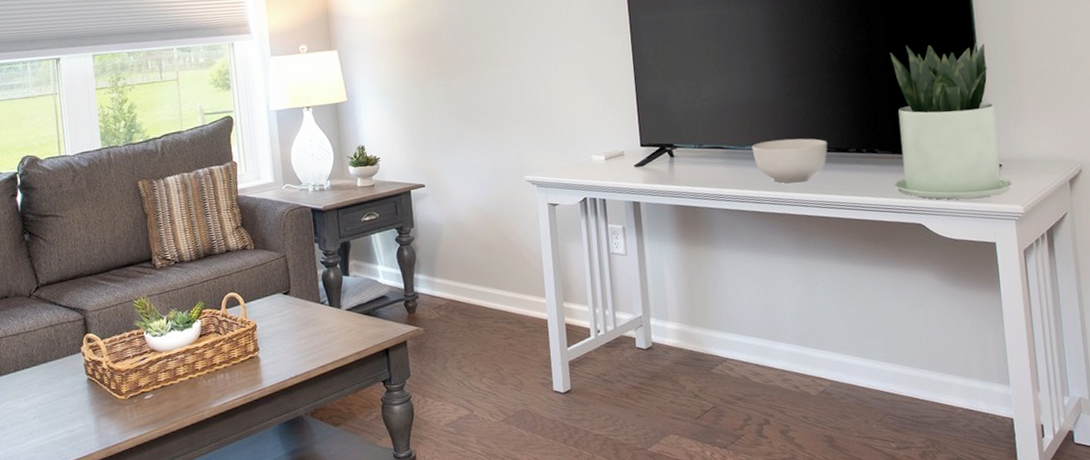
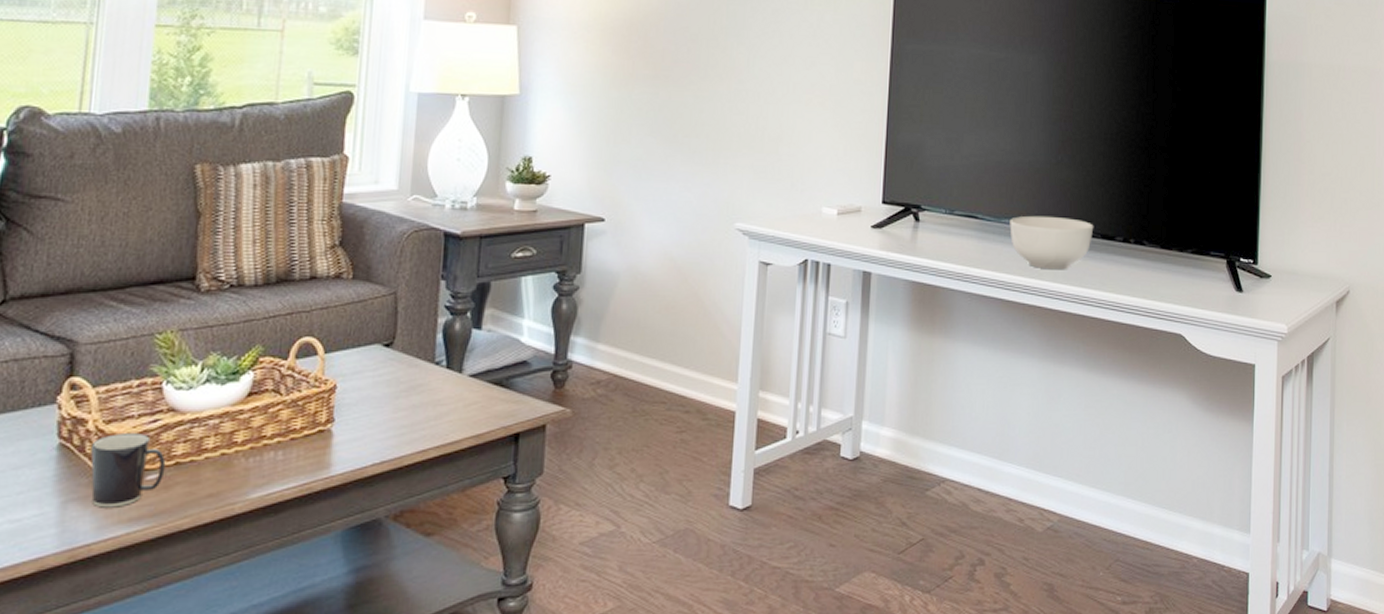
mug: none [108,368,156,420] -> present [90,433,166,510]
planter: present [889,41,1014,200] -> none [1159,124,1281,312]

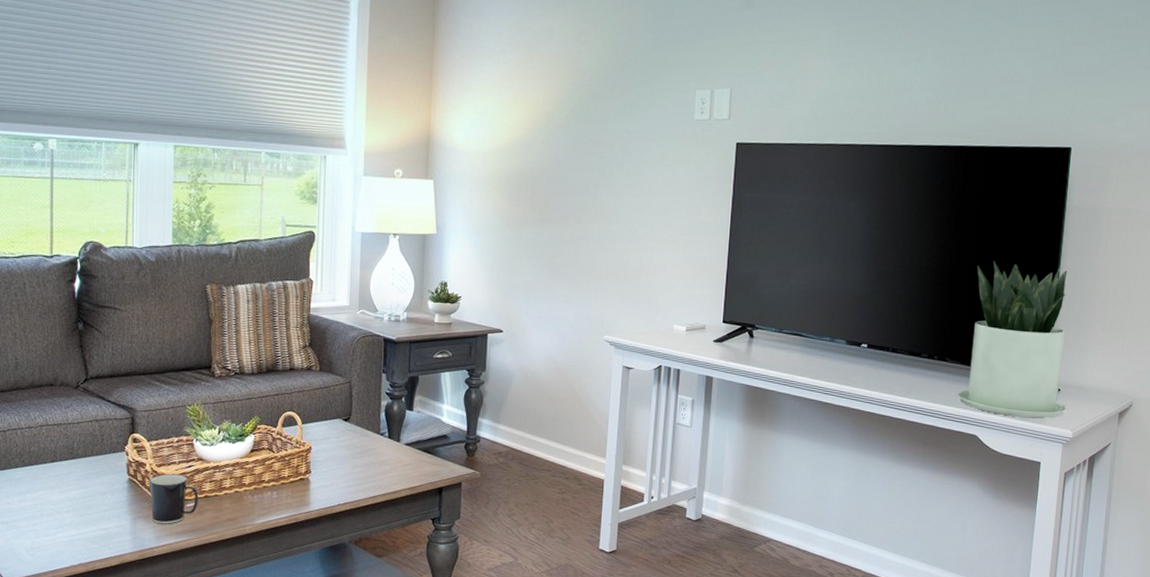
bowl: present [1010,215,1094,270] -> none [829,335,903,380]
planter: none [1159,124,1281,312] -> present [958,261,1068,419]

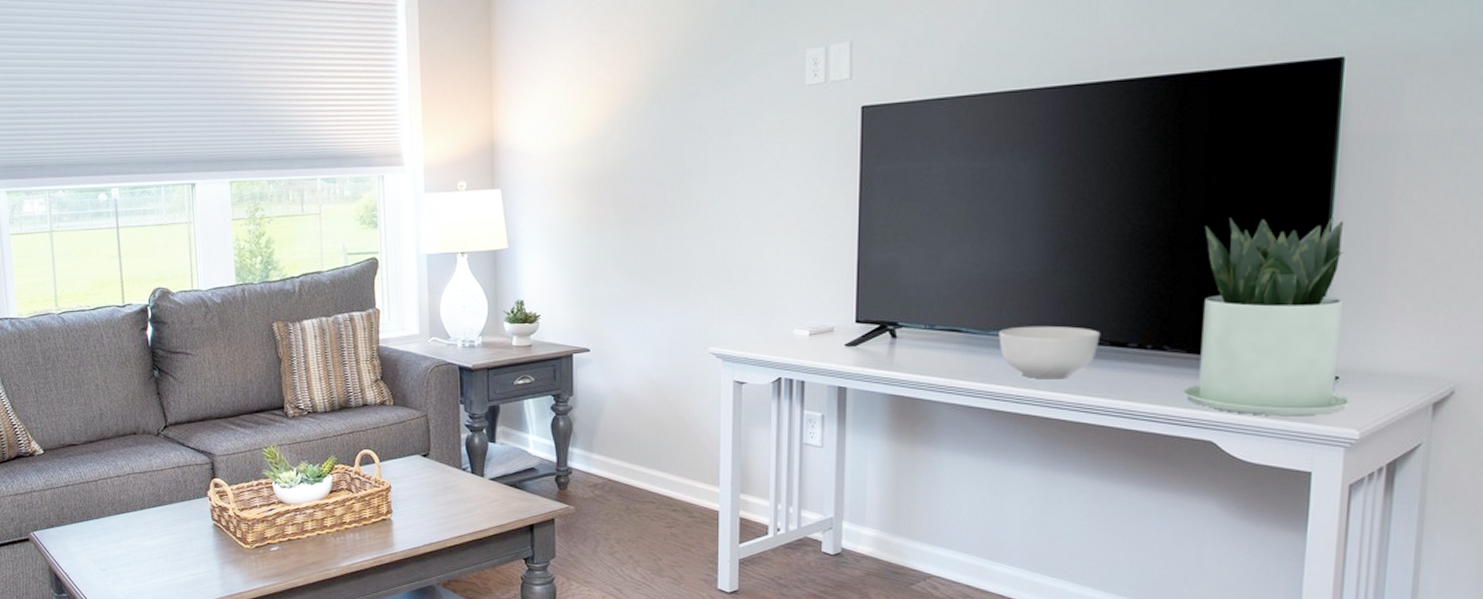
mug: present [150,474,199,525] -> none [234,518,282,570]
bowl: none [829,335,903,380] -> present [998,325,1101,379]

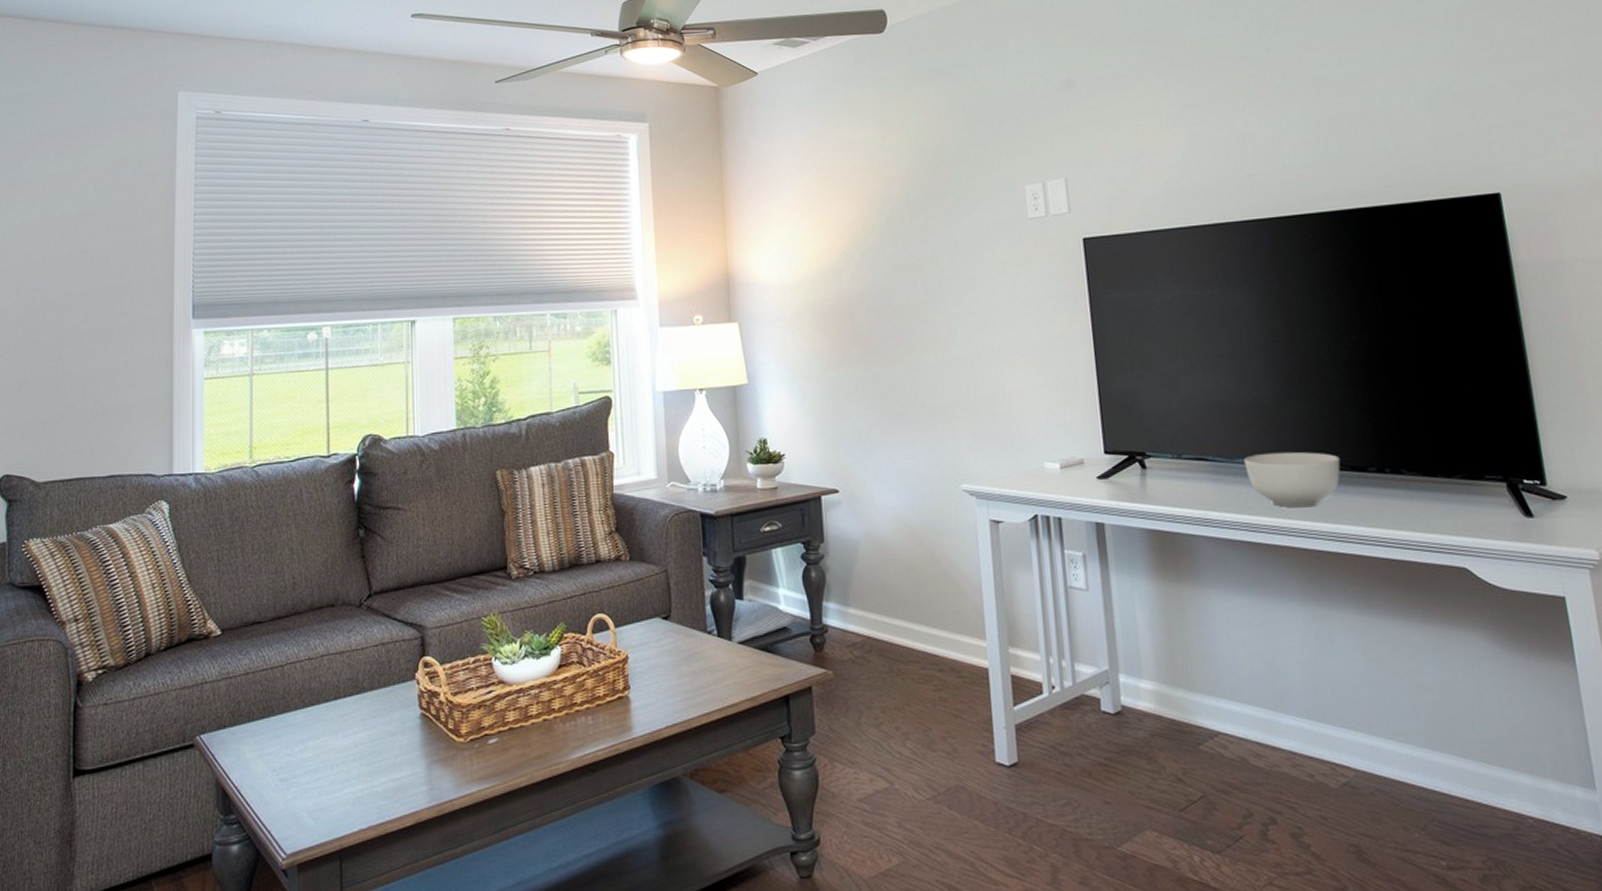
planter: present [1183,217,1351,417] -> none [1413,339,1584,539]

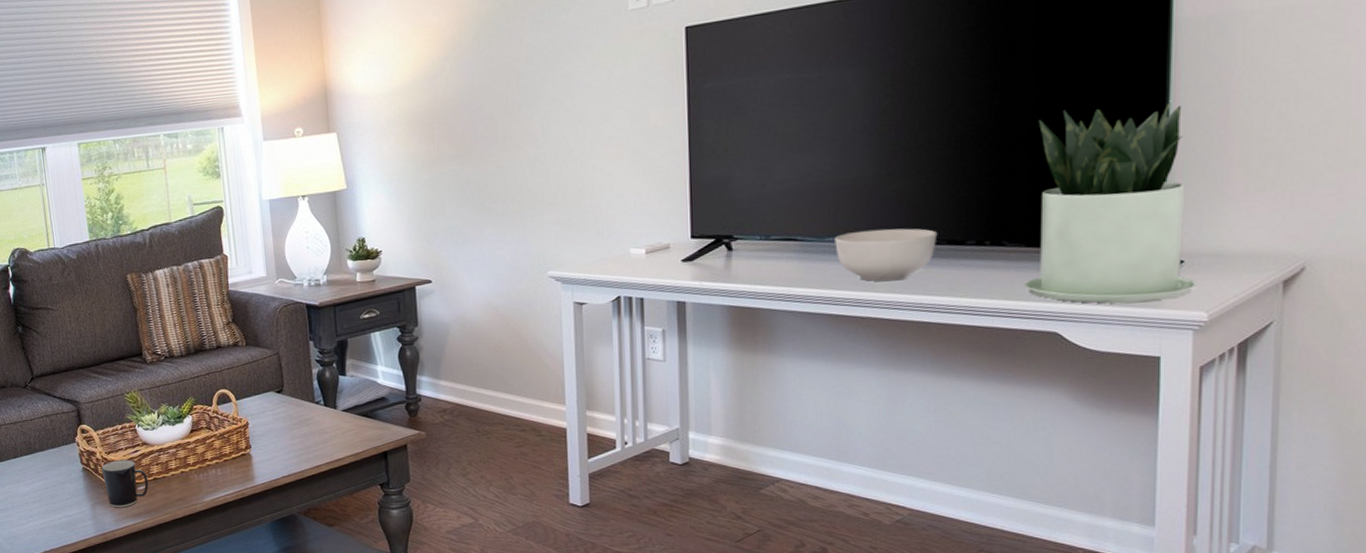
mug: none [445,703,502,770] -> present [102,460,149,509]
planter: none [1413,339,1584,539] -> present [1024,102,1198,304]

